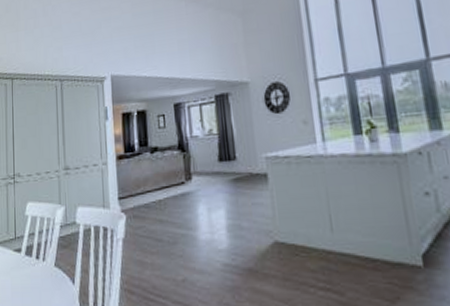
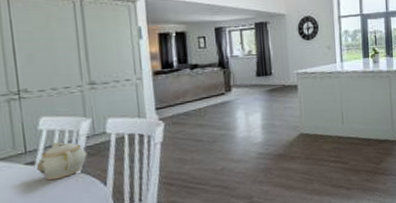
teapot: none [22,230,60,271] -> present [37,141,88,181]

